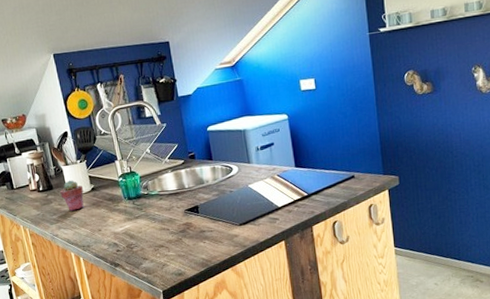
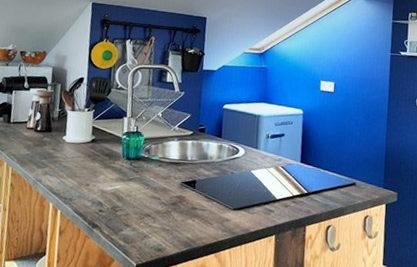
potted succulent: present [60,180,84,211] -> none [57,126,84,159]

